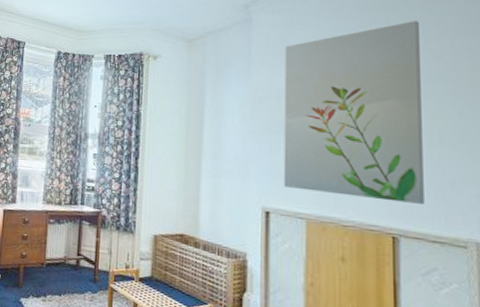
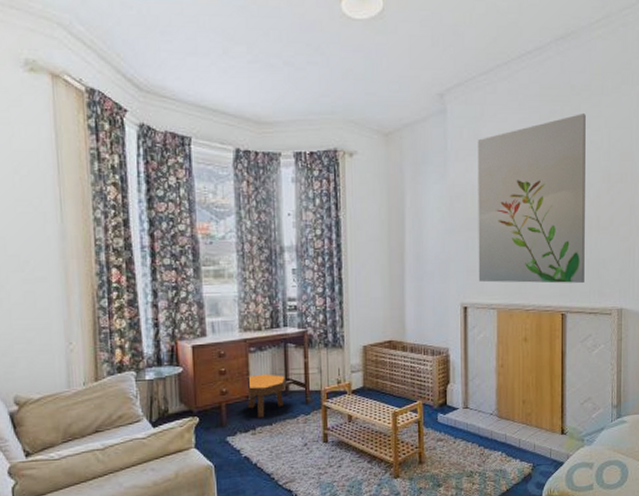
footstool: none [42,245,79,287] -> present [247,374,287,418]

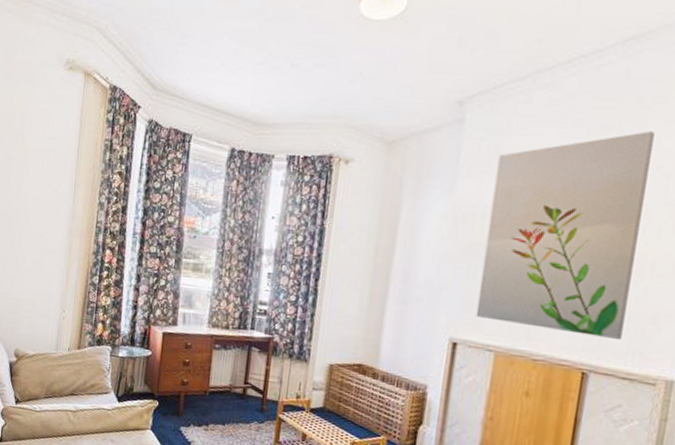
footstool: present [247,374,287,418] -> none [204,372,246,416]

